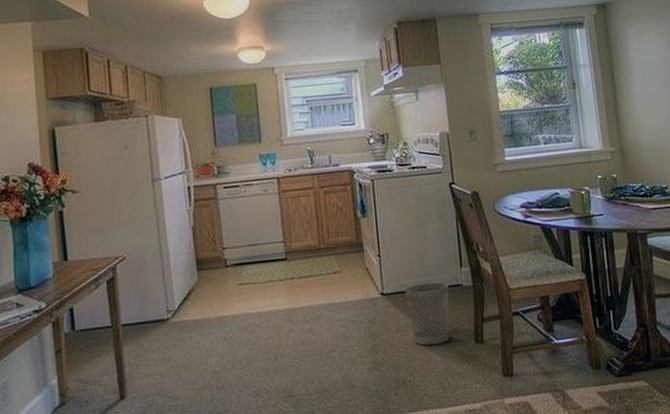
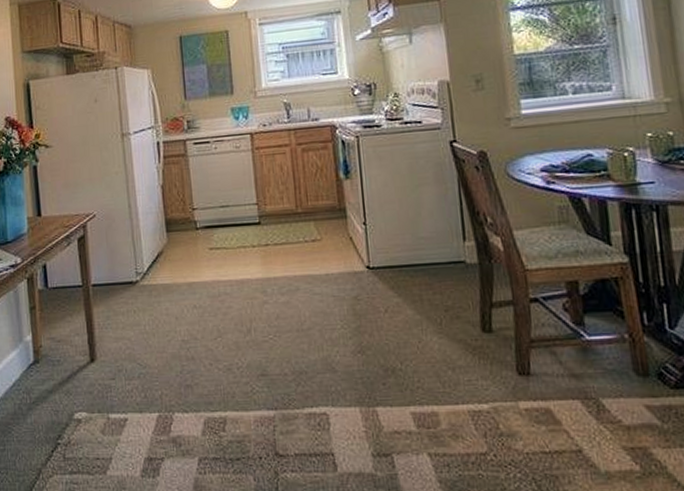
wastebasket: present [404,282,450,346] -> none [395,257,450,331]

